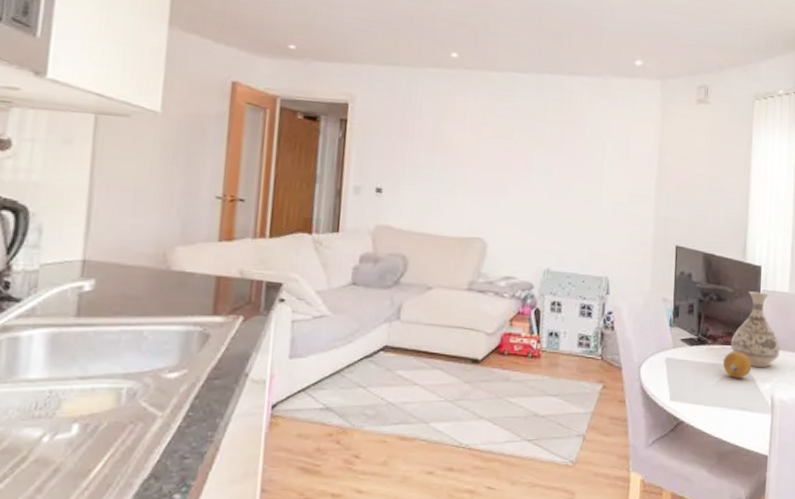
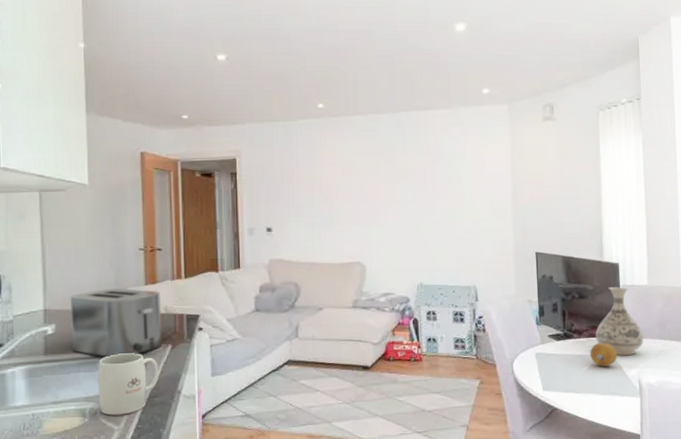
toaster: none [114,241,237,326] -> present [70,288,163,358]
mug: none [141,322,225,399] -> present [98,353,159,416]

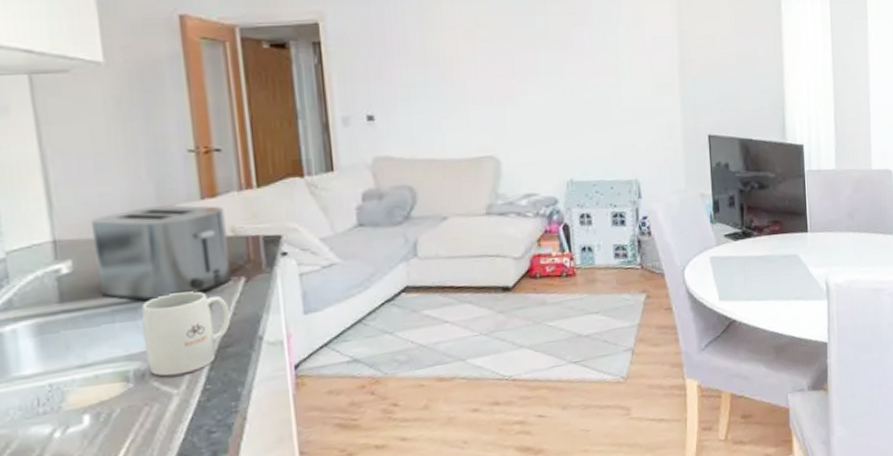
fruit: present [589,343,617,367] -> none [771,240,802,268]
vase: present [595,287,644,356] -> none [777,172,832,254]

